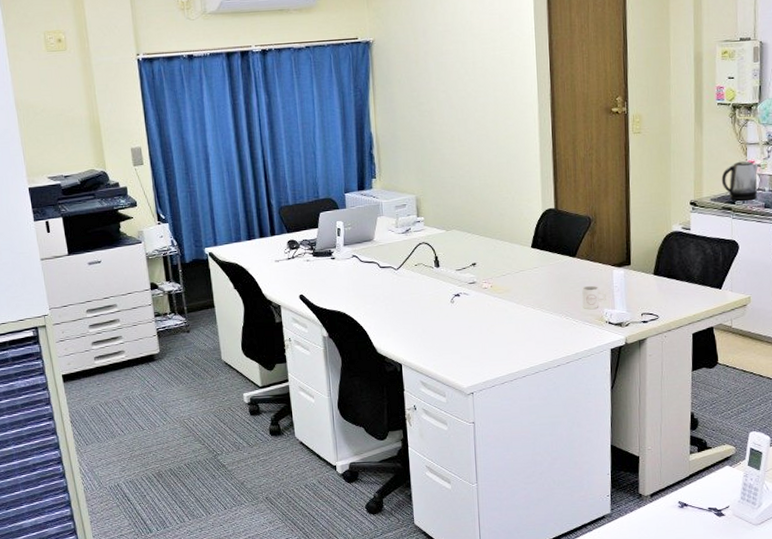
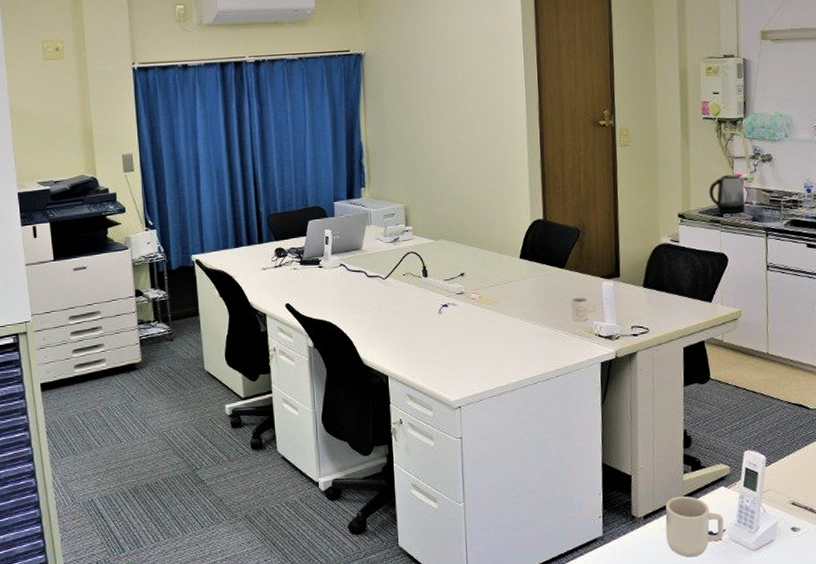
mug: none [671,475,728,532] -> present [665,496,724,557]

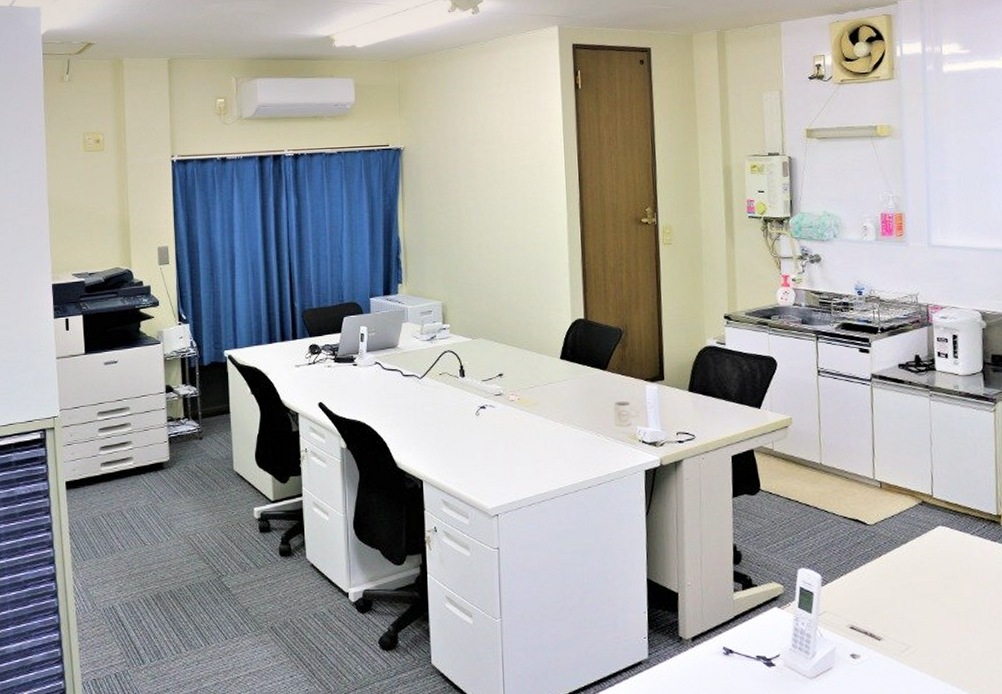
mug: present [665,496,724,557] -> none [715,617,779,685]
kettle: present [709,174,745,214] -> none [755,274,793,316]

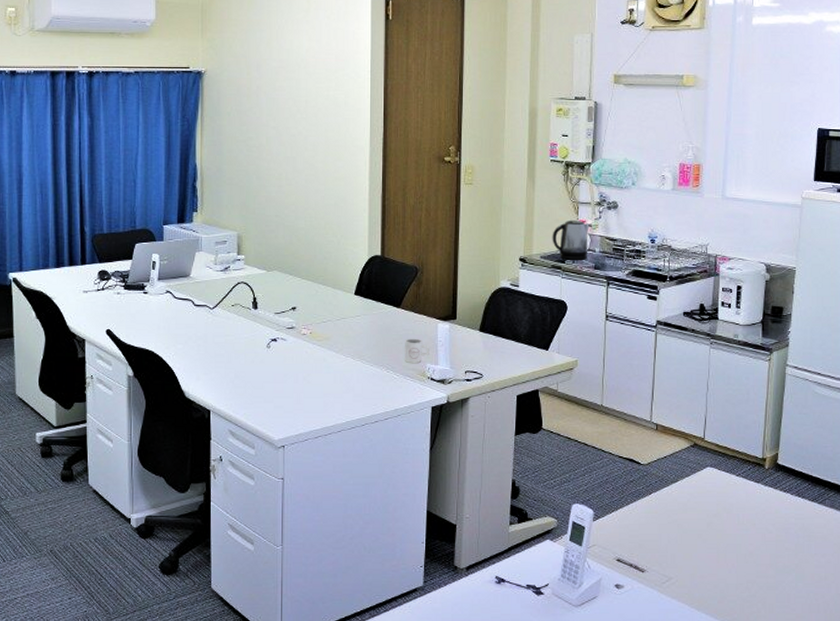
kettle: none [755,274,793,316] -> present [552,220,589,260]

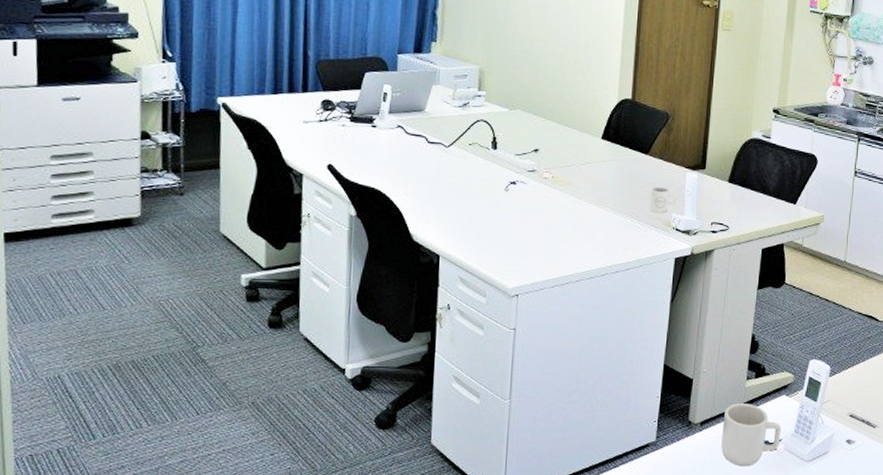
mug: none [488,549,548,611] -> present [721,404,781,467]
kettle: present [552,220,589,260] -> none [806,73,845,115]

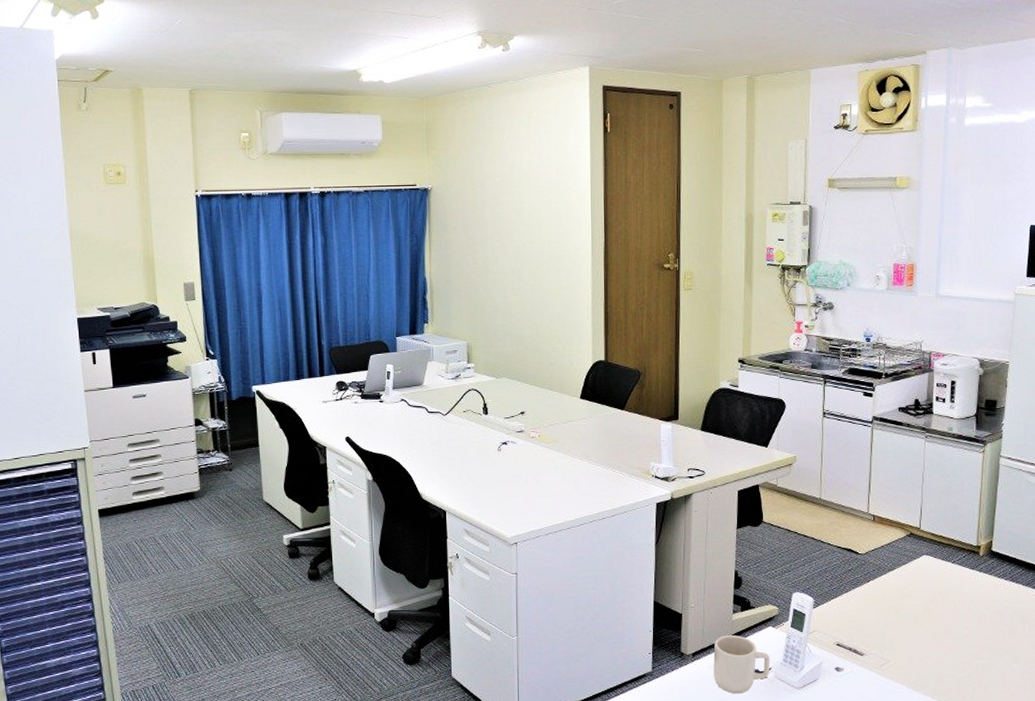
mug: present [650,186,676,214] -> none [629,438,653,463]

